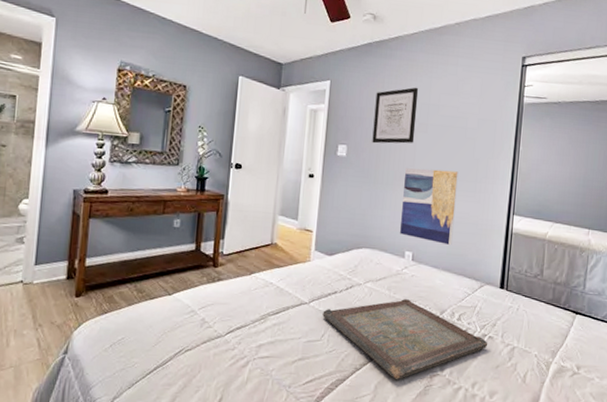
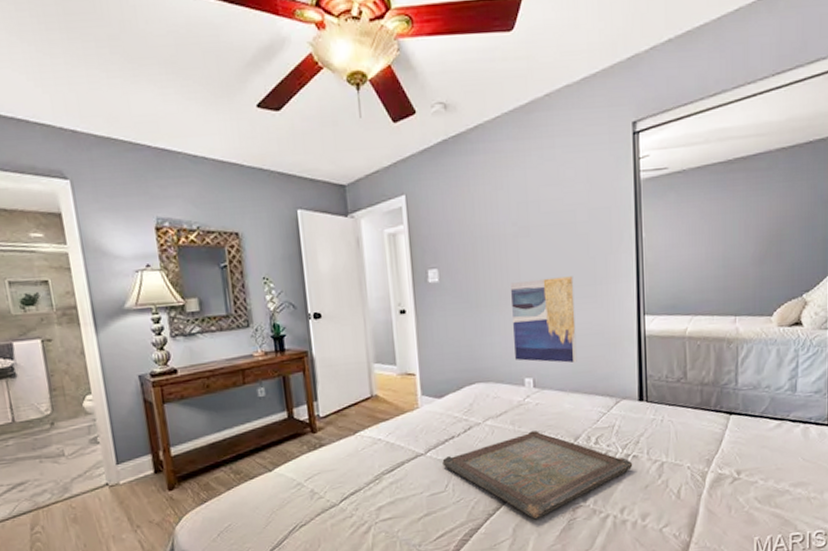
wall art: present [372,87,419,144] -> none [462,183,516,261]

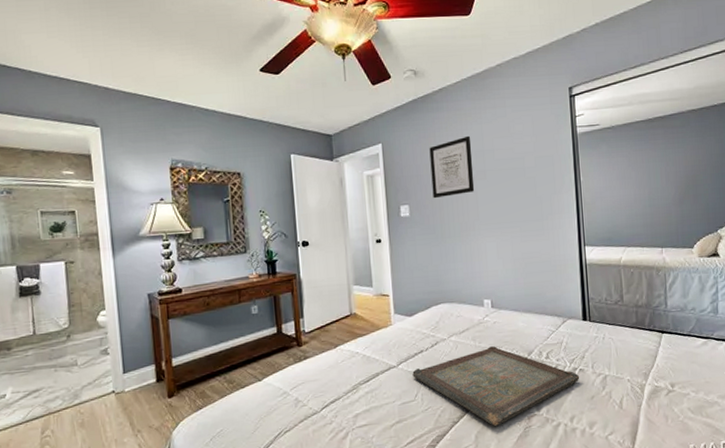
wall art: none [462,183,516,261] -> present [429,135,475,199]
wall art: present [511,276,577,363] -> none [471,212,529,287]

